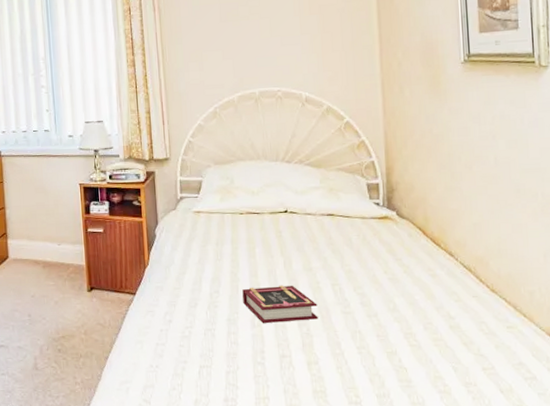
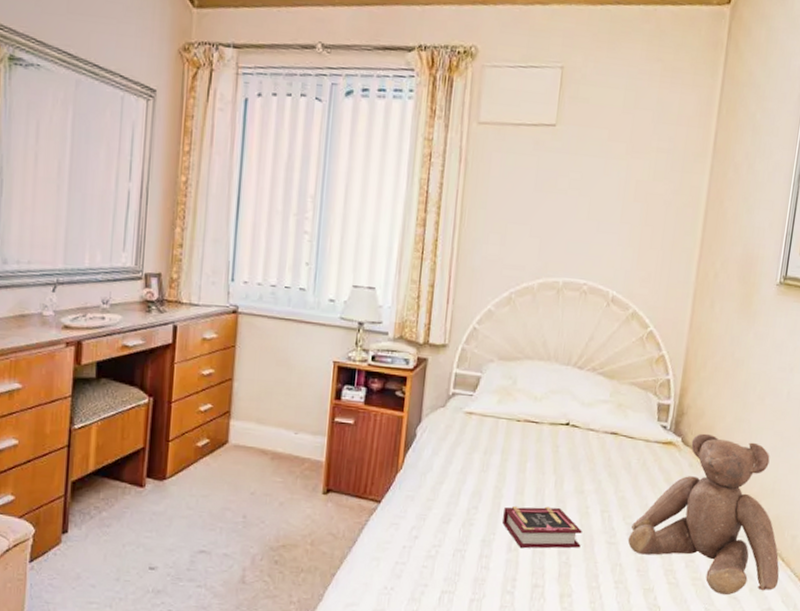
teddy bear: none [362,205,525,353] -> present [627,433,780,596]

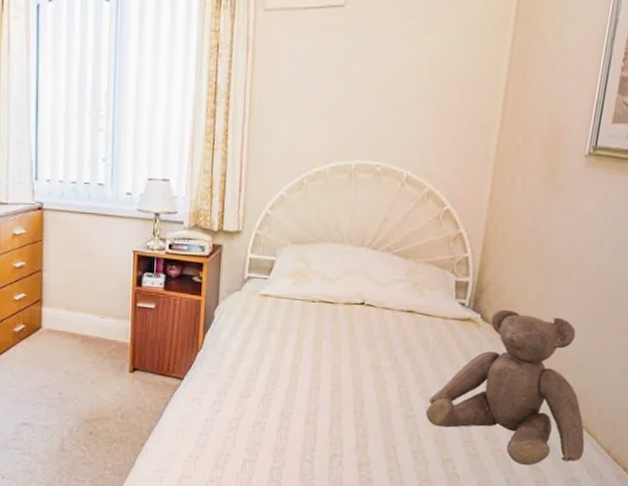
book: present [502,505,582,548] -> none [300,381,379,421]

